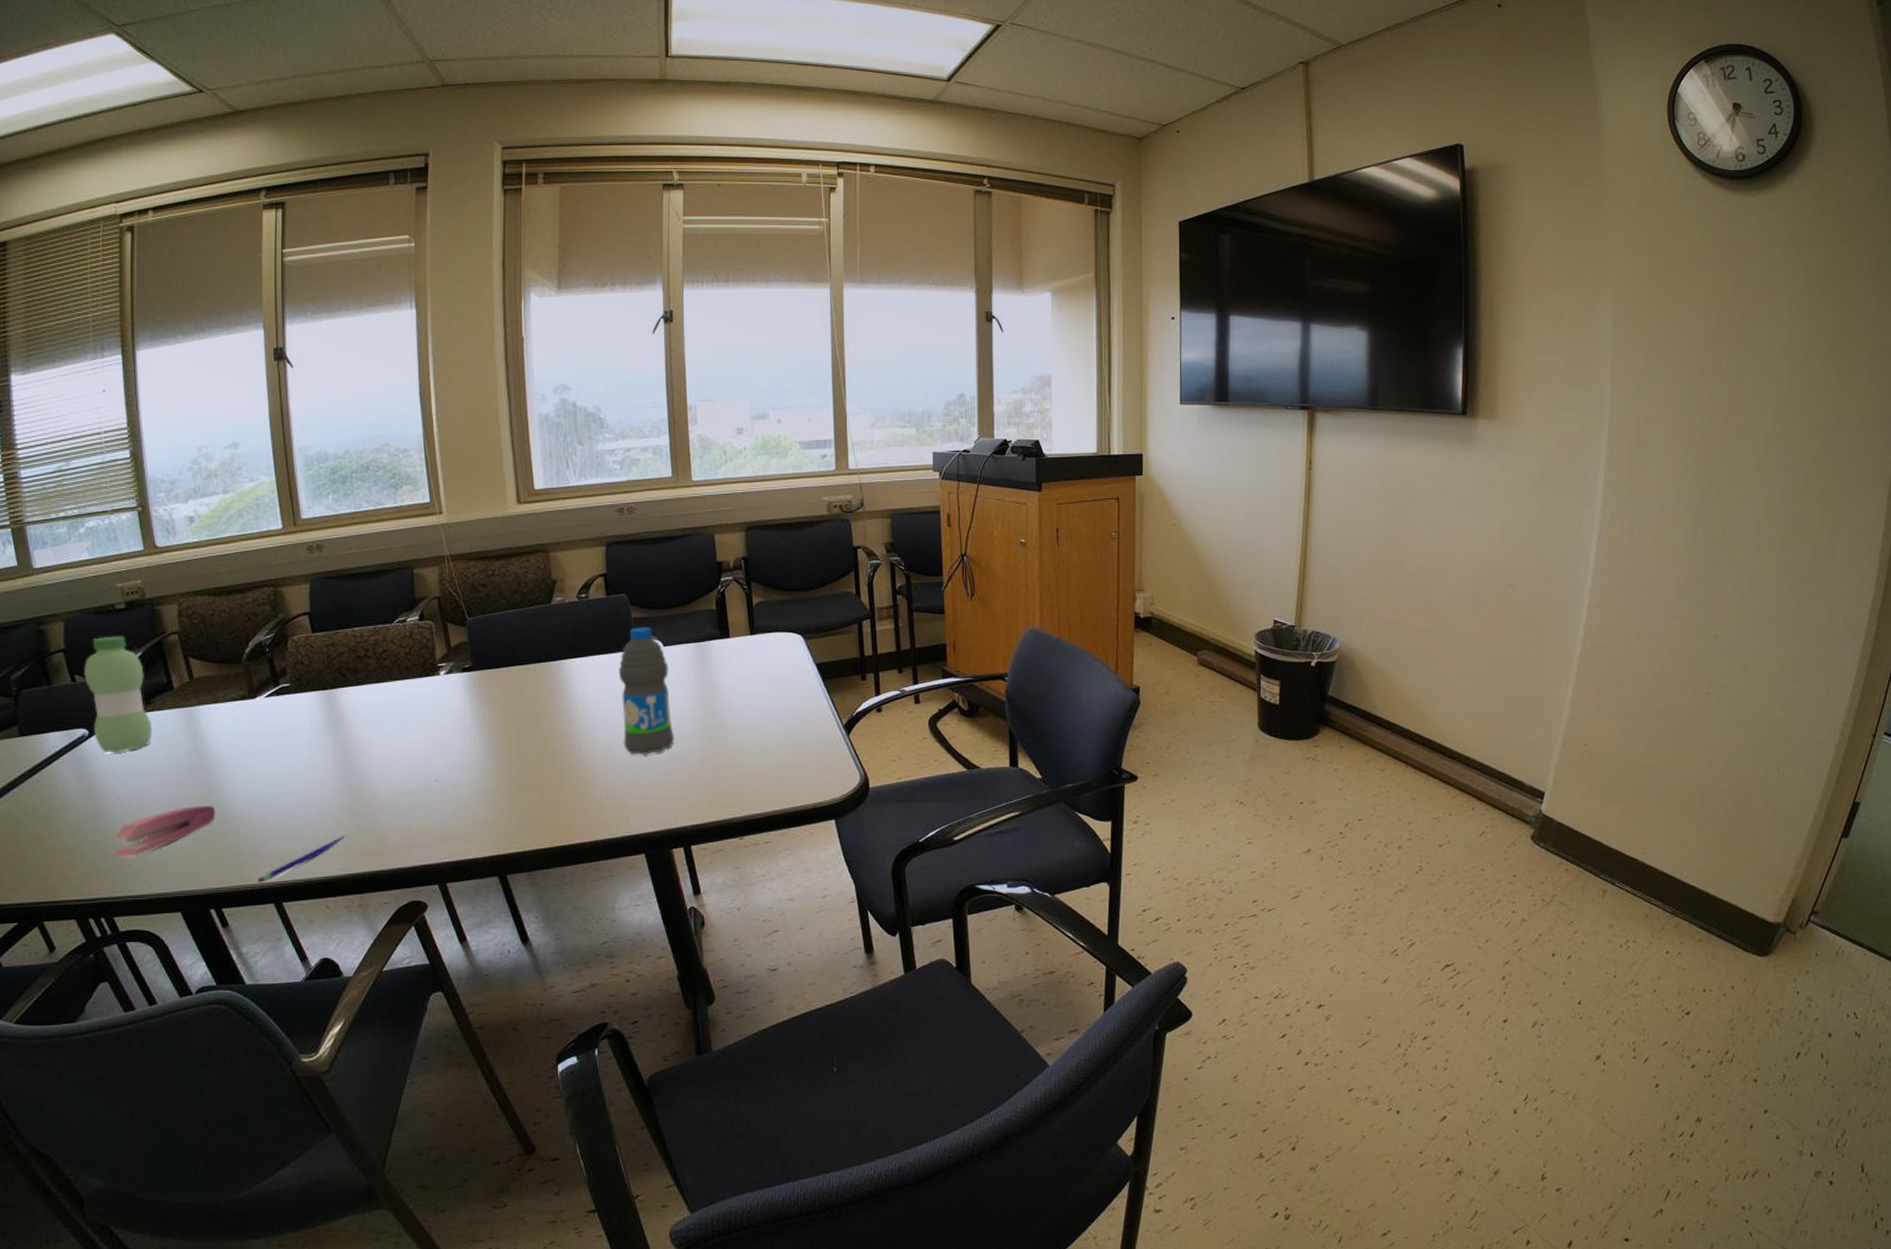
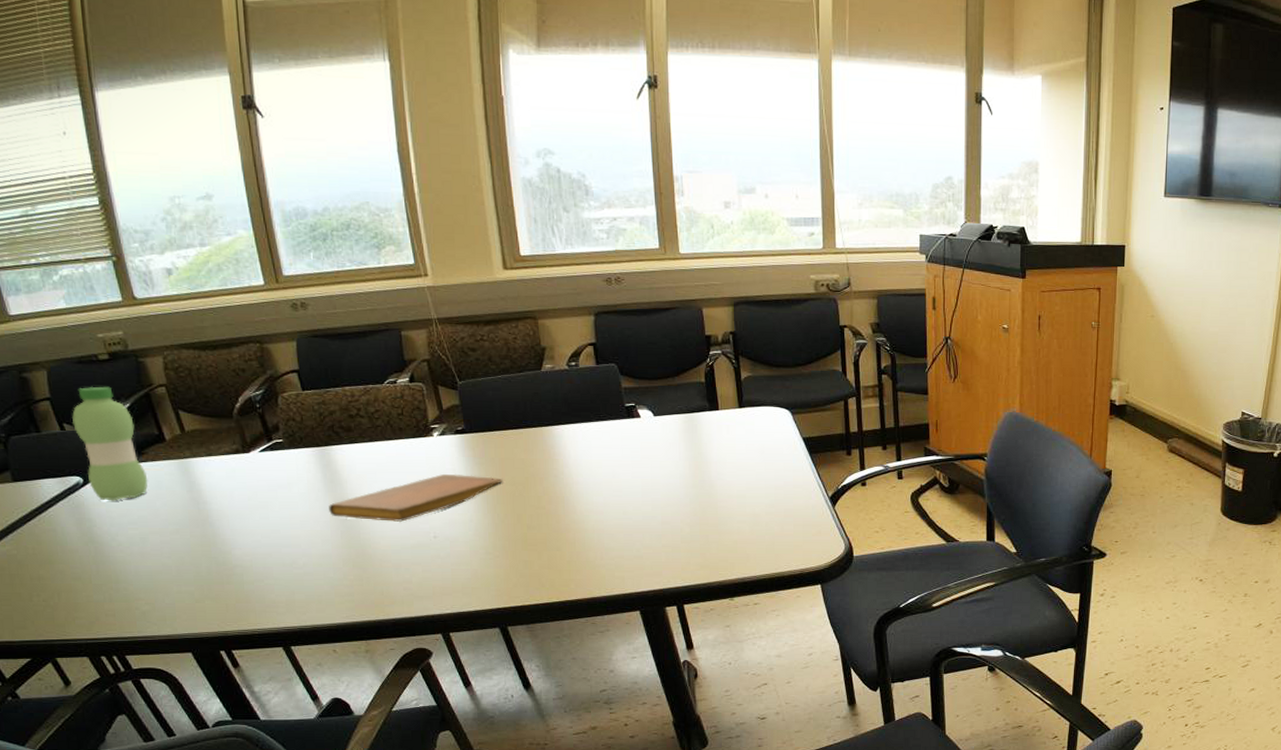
stapler: present [113,806,216,858] -> none [117,554,219,600]
pen: present [258,835,345,883] -> none [265,586,348,628]
notebook: none [331,713,508,767] -> present [329,473,503,523]
water bottle: present [618,627,675,755] -> none [610,397,667,519]

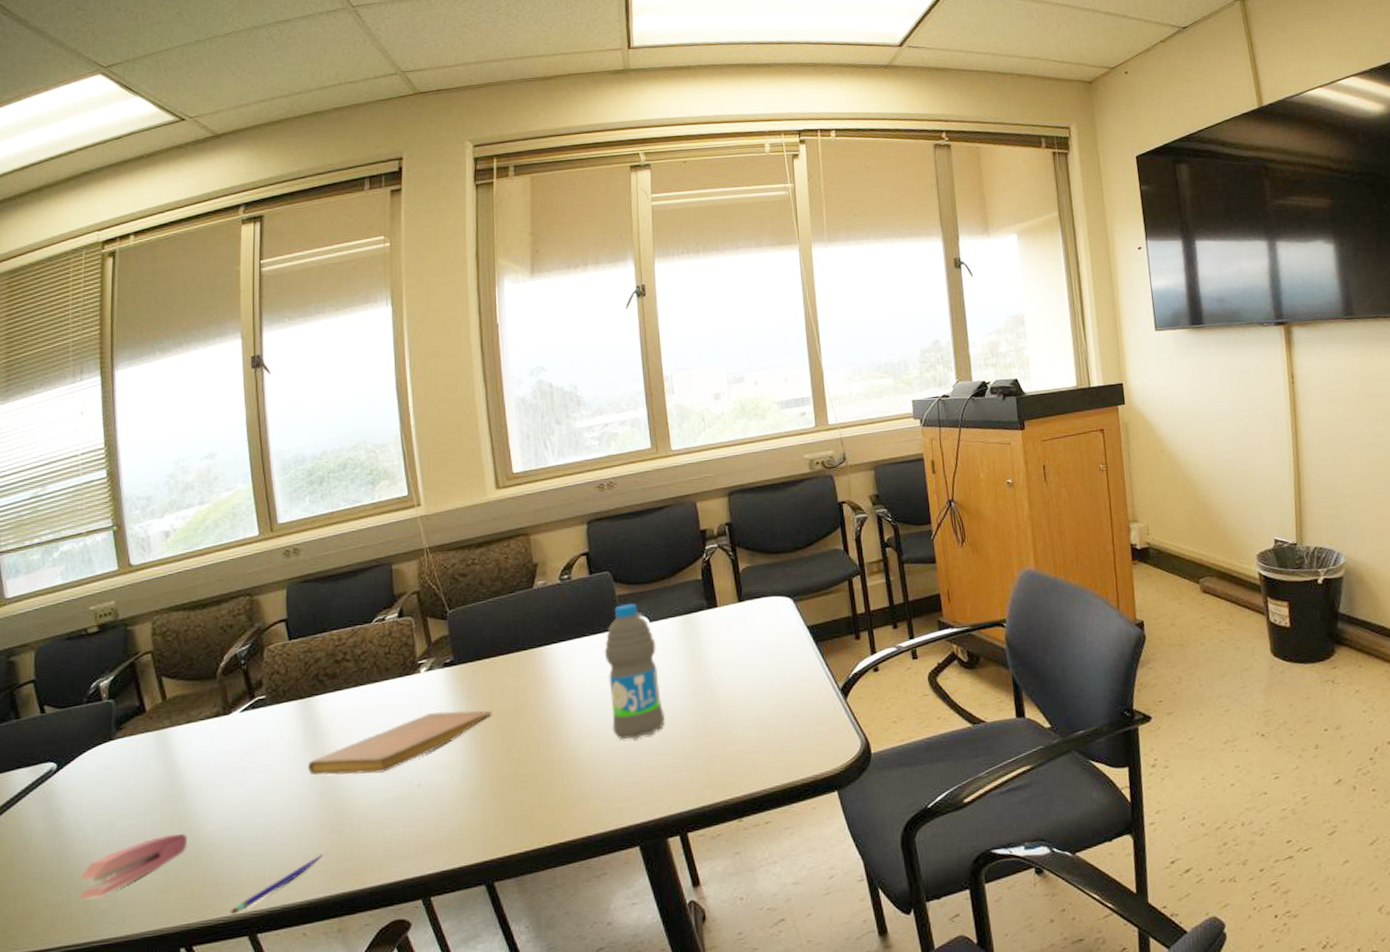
water bottle: present [72,386,148,501] -> none [54,660,123,786]
stapler: none [117,554,219,600] -> present [79,834,188,900]
pen: none [265,586,348,628] -> present [231,854,323,915]
water bottle: none [610,397,667,519] -> present [604,604,666,740]

